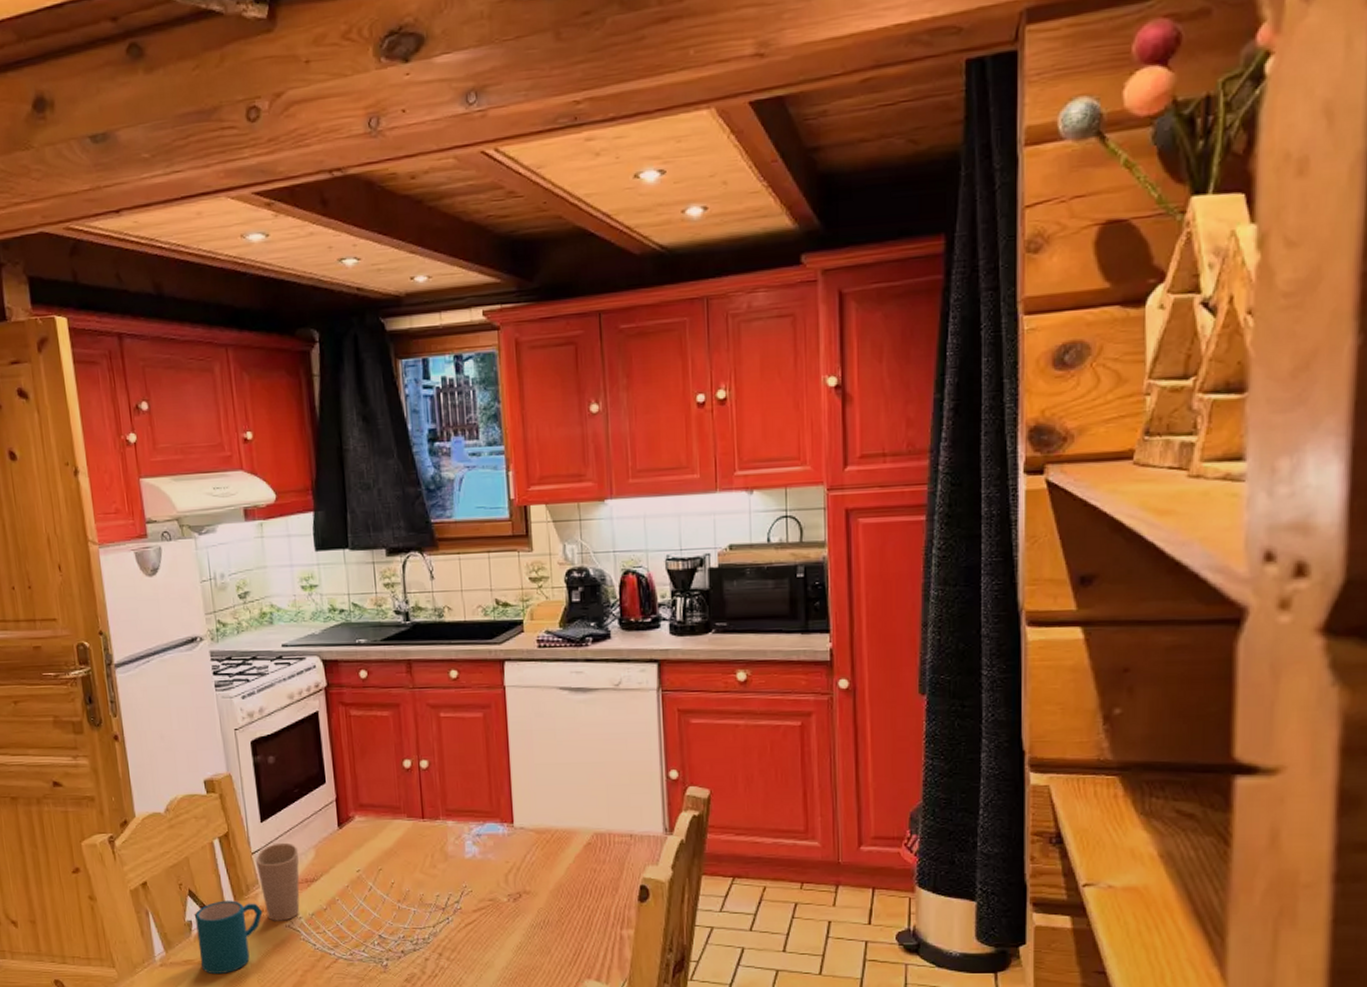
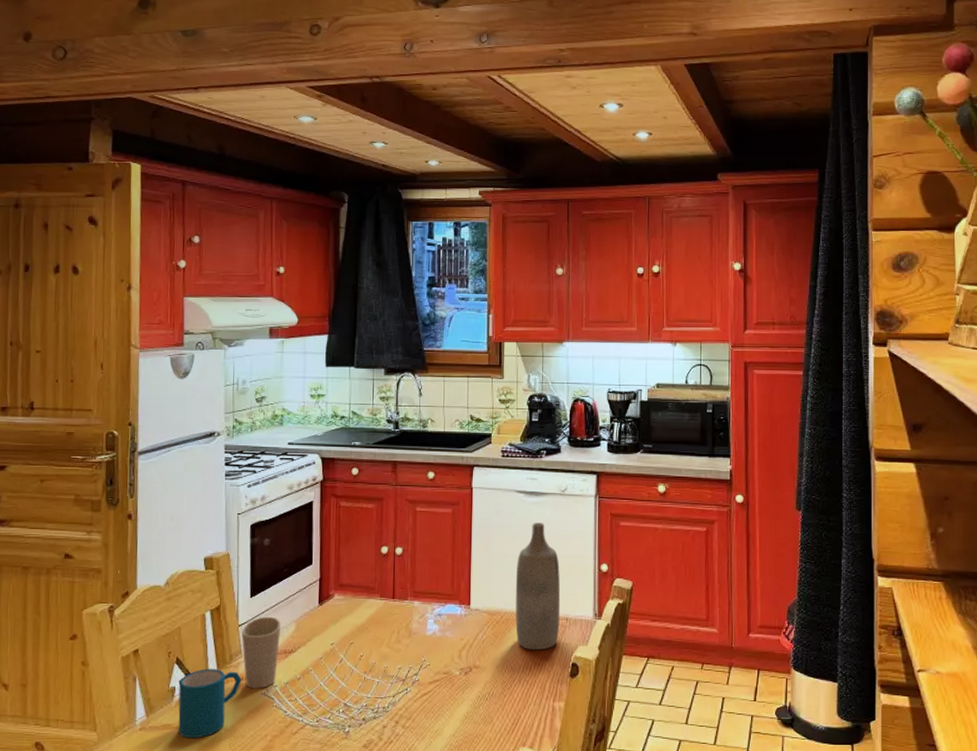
bottle: none [565,724,623,873] -> present [515,523,561,651]

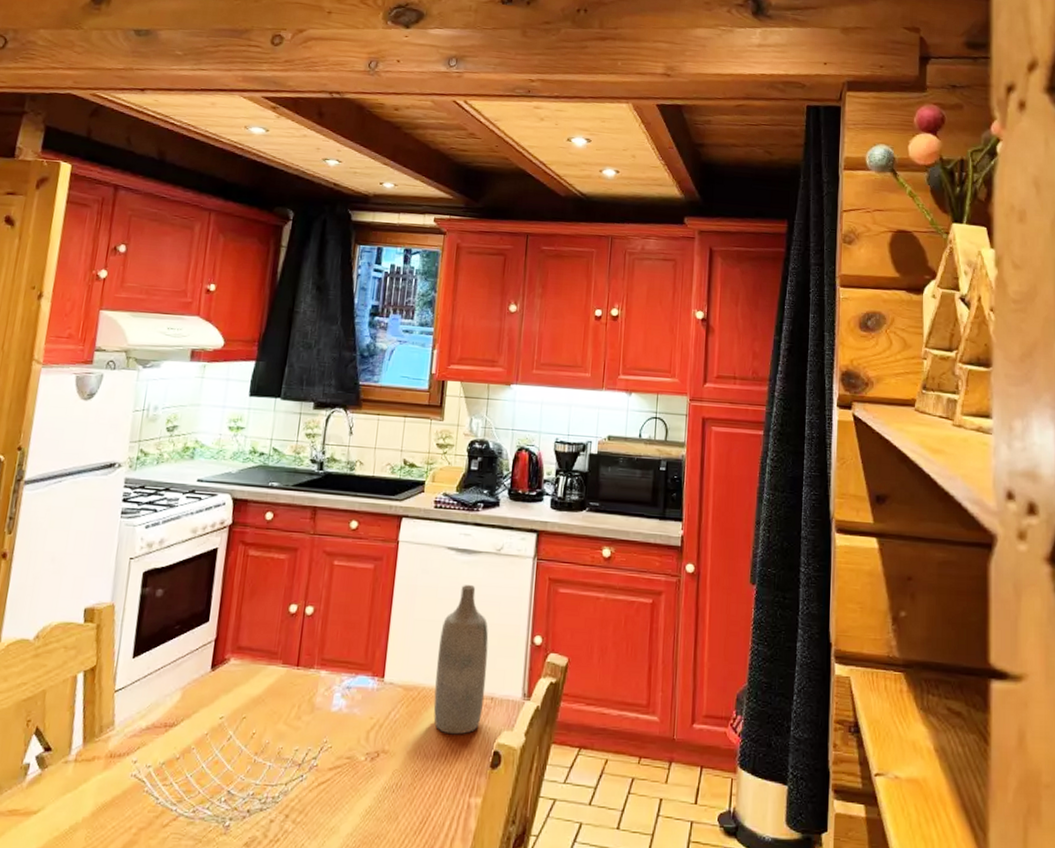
mug: present [178,669,242,739] -> none [26,742,111,829]
cup: present [241,616,282,689] -> none [114,681,165,769]

